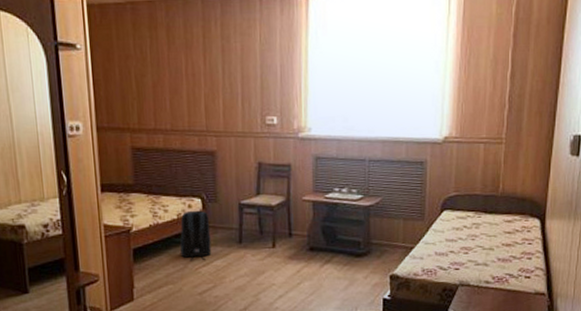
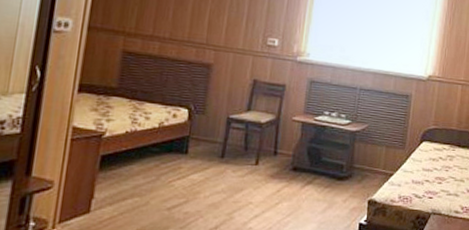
backpack: present [180,210,212,262] -> none [155,120,193,174]

